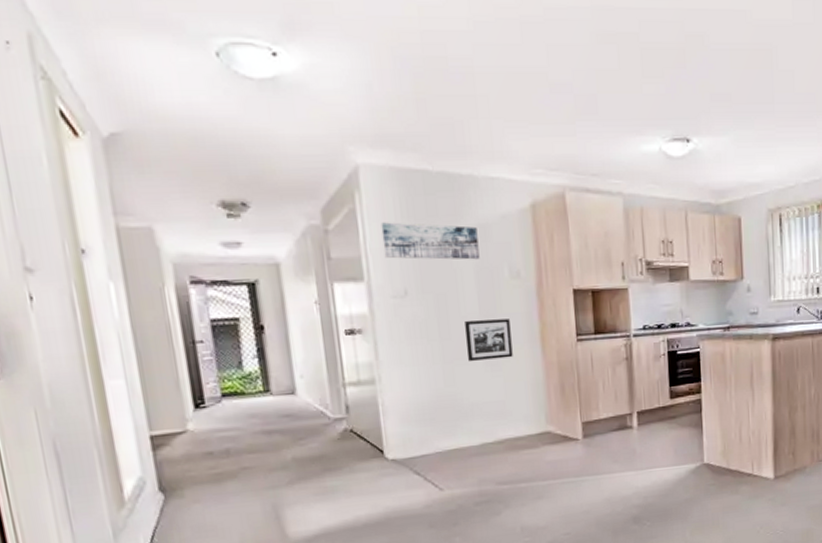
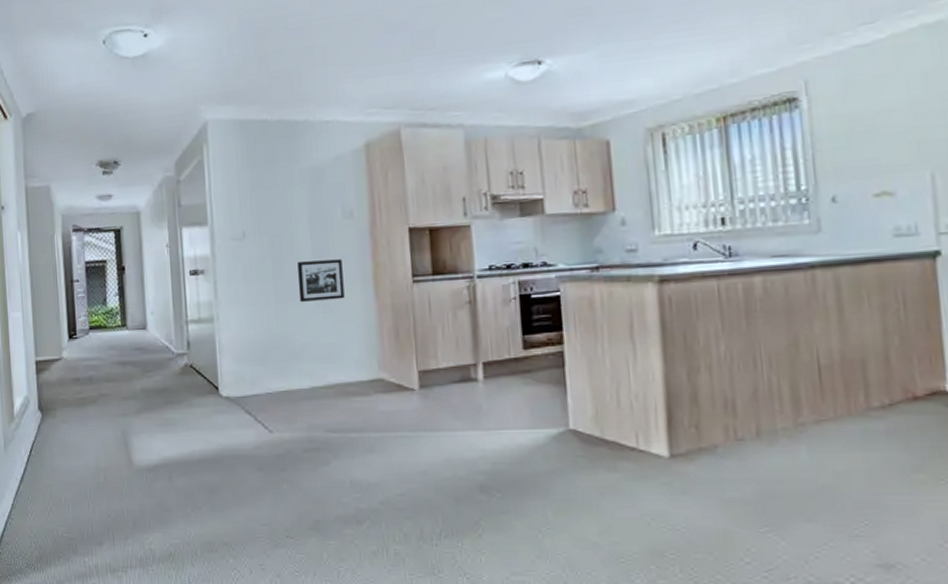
wall art: present [381,222,480,260] -> none [224,169,313,204]

